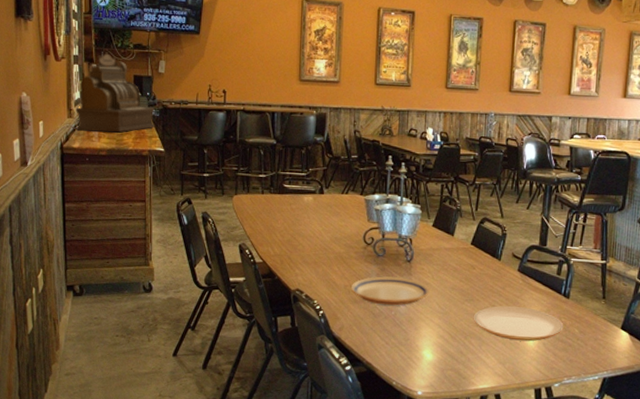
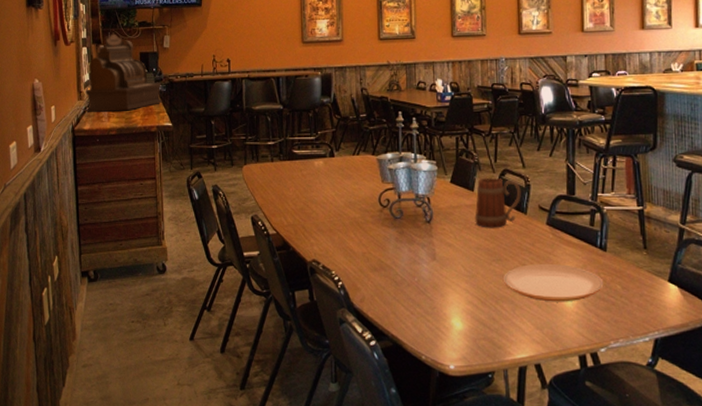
plate: present [351,276,430,306] -> none [370,240,453,272]
beer mug: none [452,224,498,270] -> present [475,177,521,227]

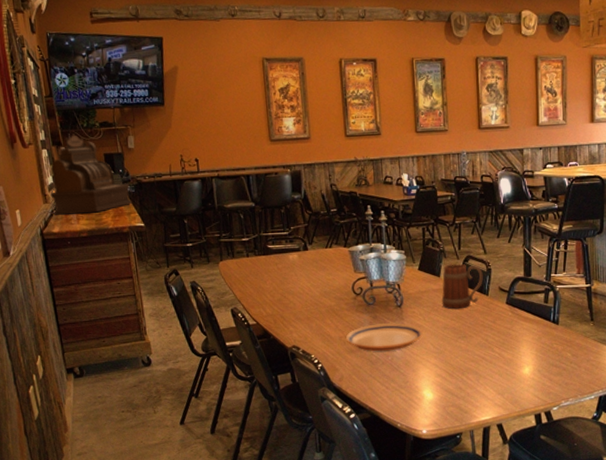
plate: none [370,240,453,272] -> present [346,323,423,352]
plate: present [504,263,604,302] -> none [468,337,556,371]

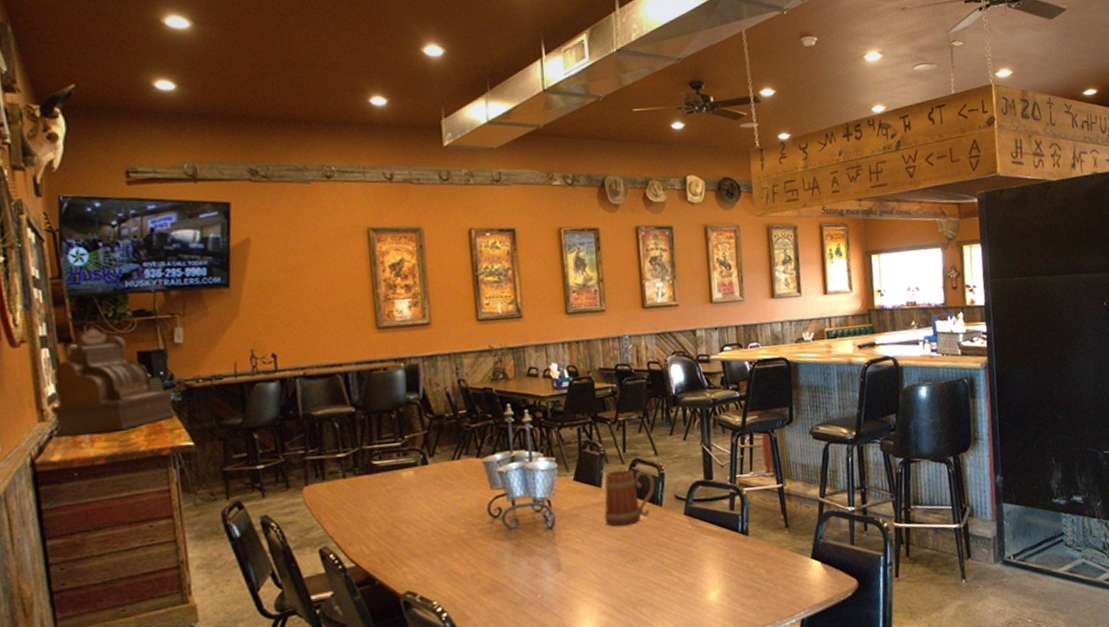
plate: present [346,323,423,352] -> none [480,549,582,590]

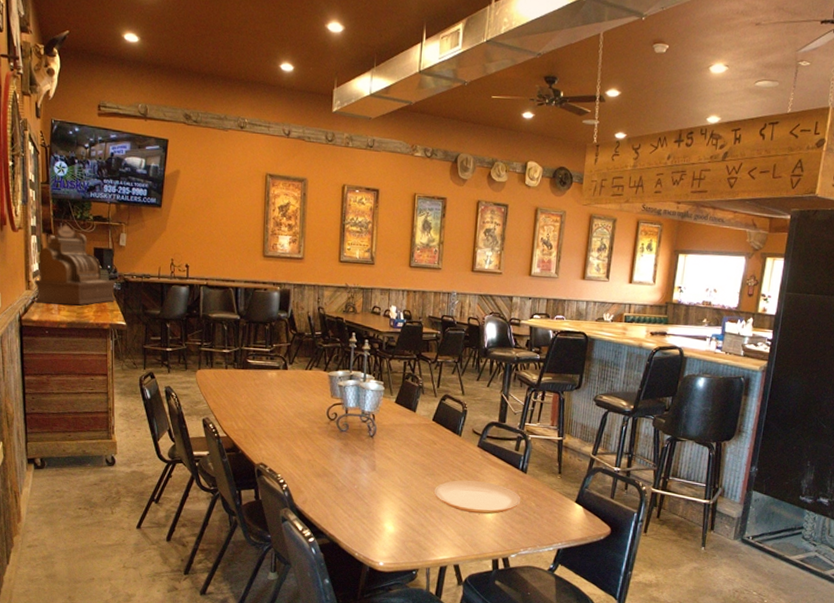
beer mug: present [604,469,655,526] -> none [414,400,458,446]
plate: none [640,555,748,599] -> present [434,480,521,514]

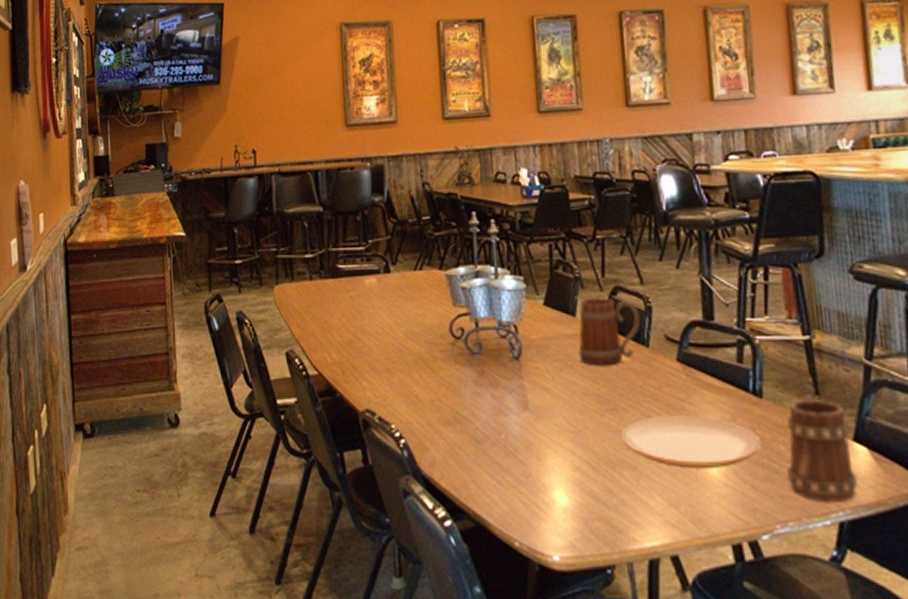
cash register: present [34,223,117,306] -> none [80,120,174,220]
beer mug: none [414,400,458,446] -> present [578,297,640,365]
beer mug: none [533,472,575,538] -> present [786,393,858,503]

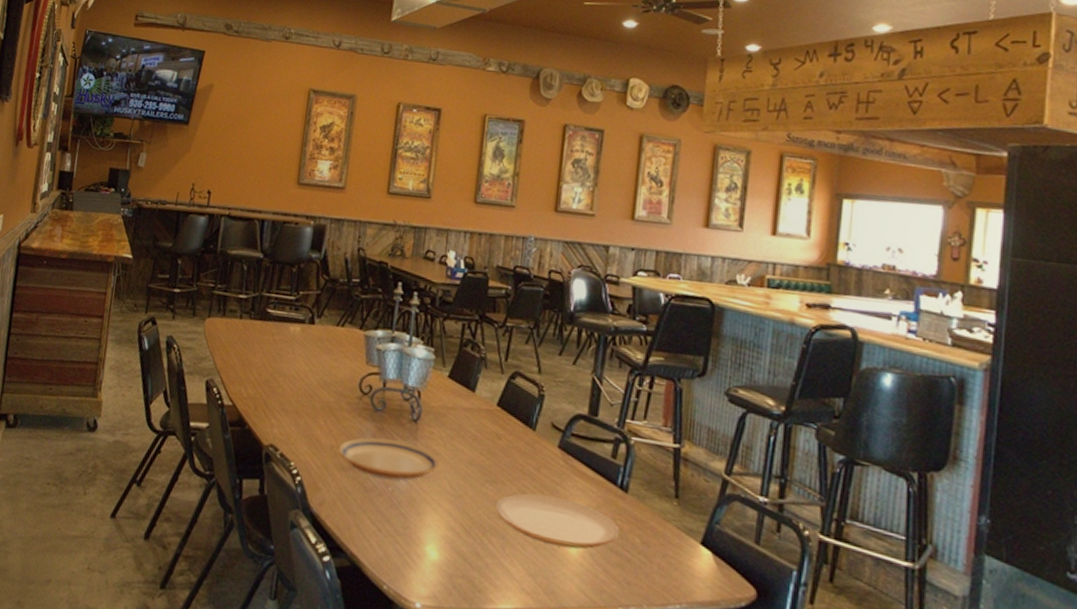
plate: none [440,383,551,426] -> present [339,437,440,480]
beer mug: present [578,297,640,365] -> none [471,377,533,442]
beer mug: present [786,393,858,503] -> none [637,494,699,596]

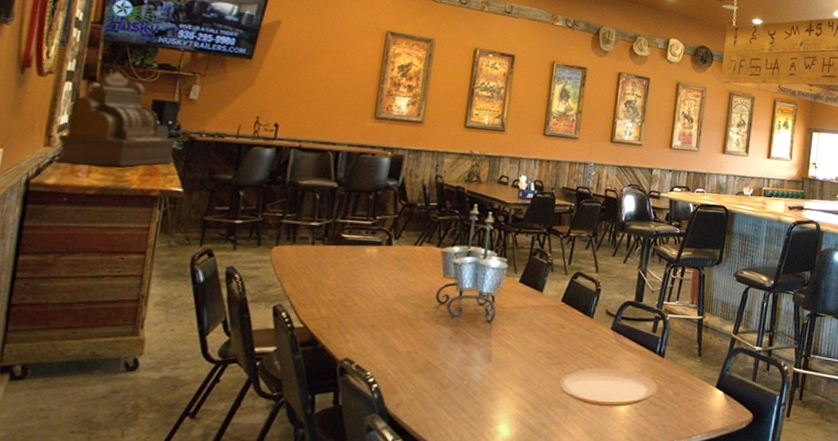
cash register: none [38,140,128,234] -> present [55,70,177,168]
plate: present [339,437,440,480] -> none [416,340,511,374]

